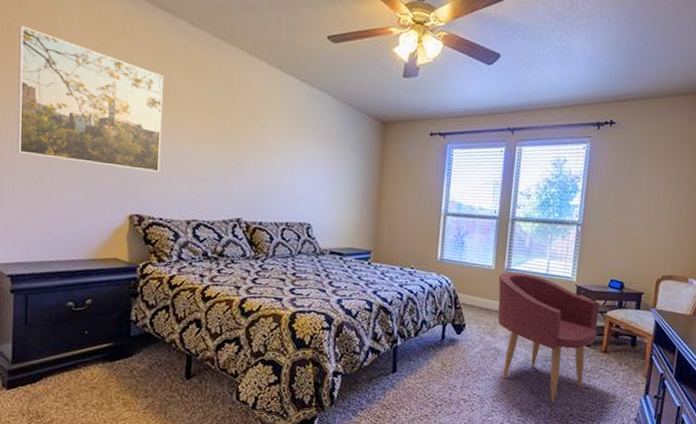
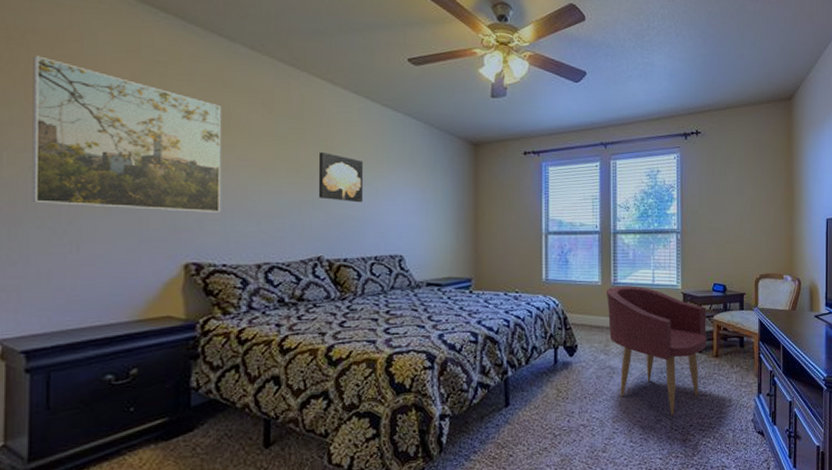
wall art: none [240,123,282,172] -> present [318,152,364,203]

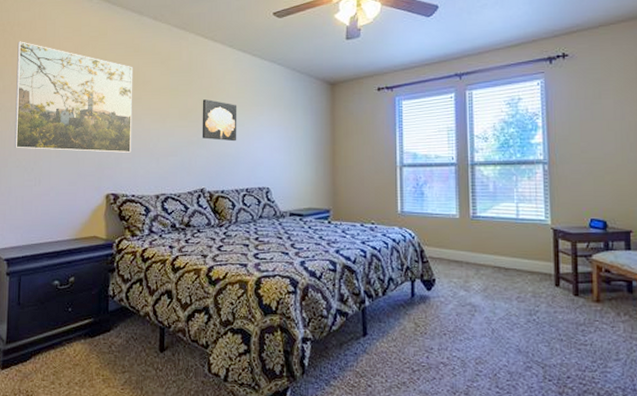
armchair: present [606,286,707,415] -> none [464,219,586,363]

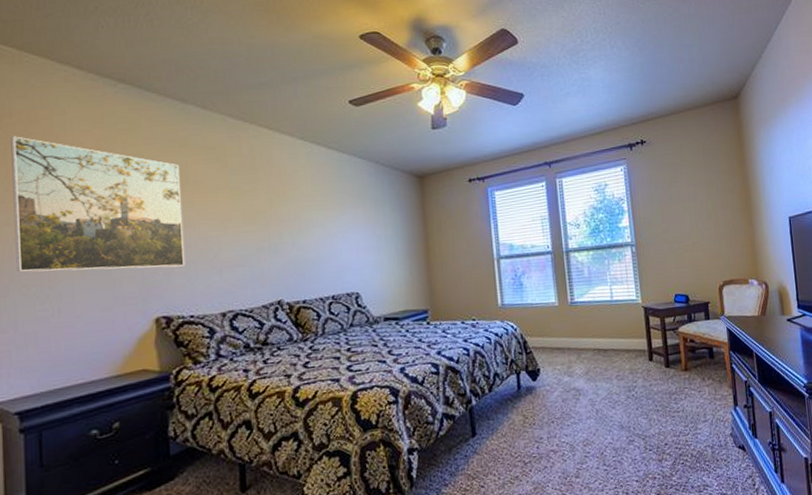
wall art: present [202,99,238,142] -> none [271,199,317,245]

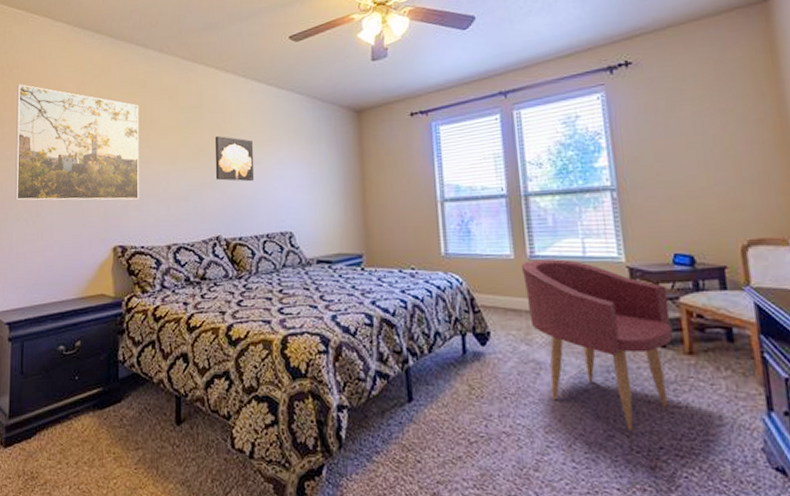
wall art: none [271,199,317,245] -> present [214,136,255,182]
armchair: none [564,303,675,435] -> present [521,259,674,431]

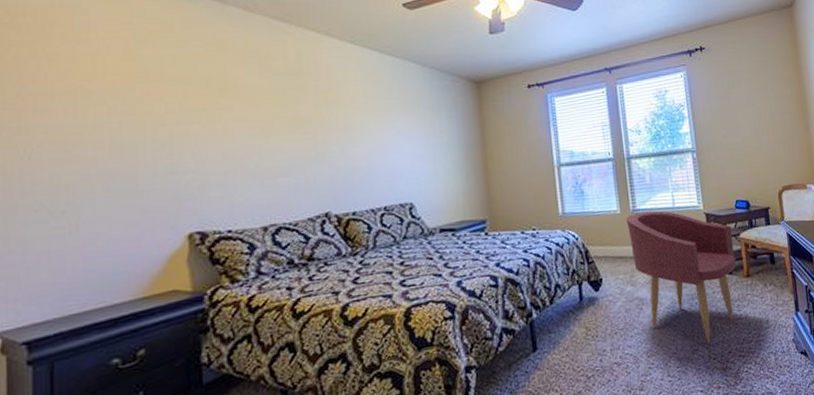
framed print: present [15,84,140,201] -> none [25,37,223,186]
wall art: present [214,136,255,182] -> none [319,105,368,154]

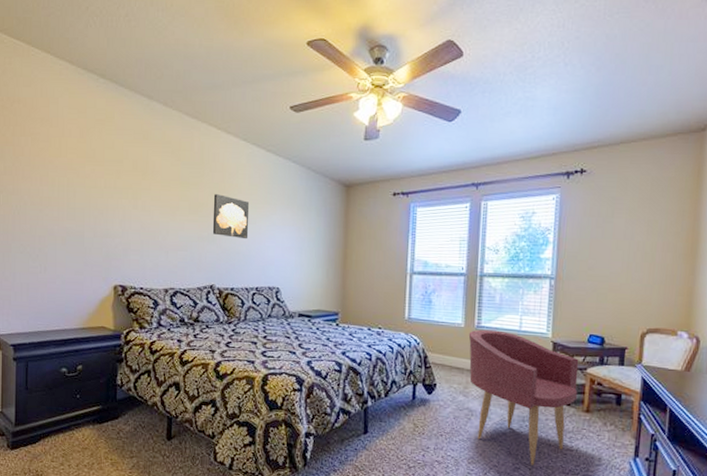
wall art: none [319,105,368,154] -> present [212,194,250,240]

